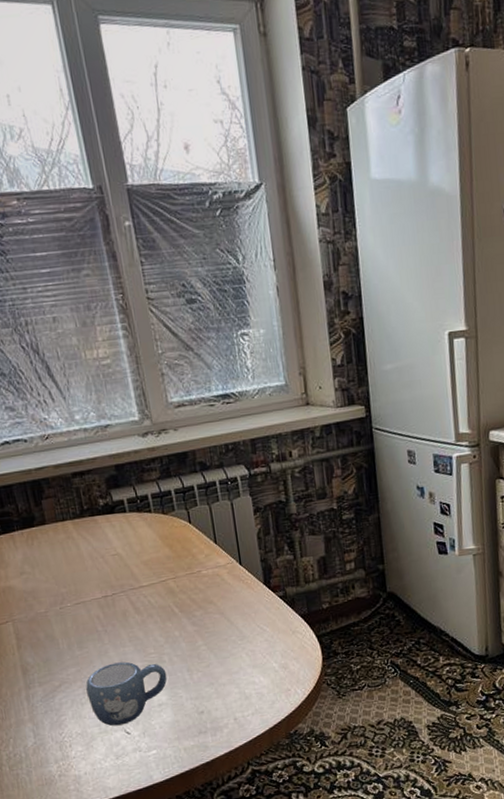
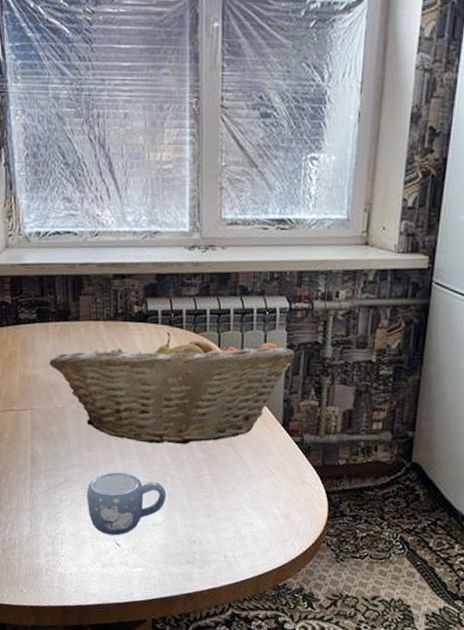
fruit basket: none [22,509,263,630] -> present [49,331,295,444]

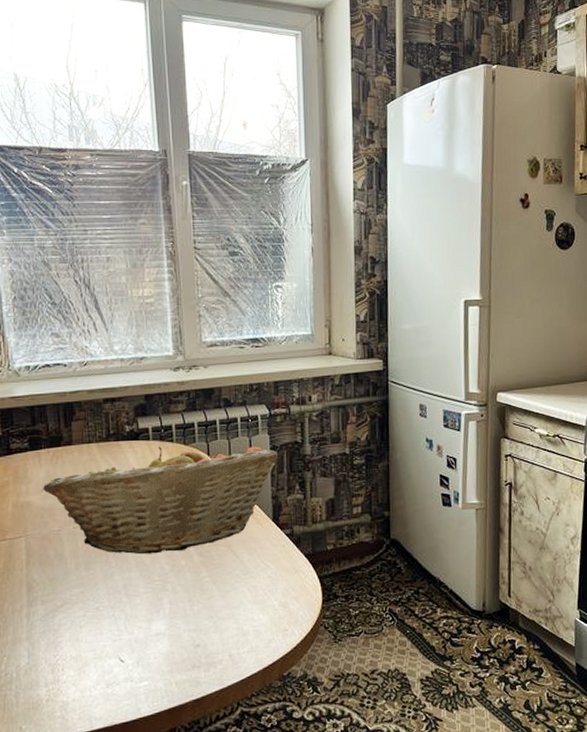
mug: present [87,472,167,536] -> none [87,587,168,653]

